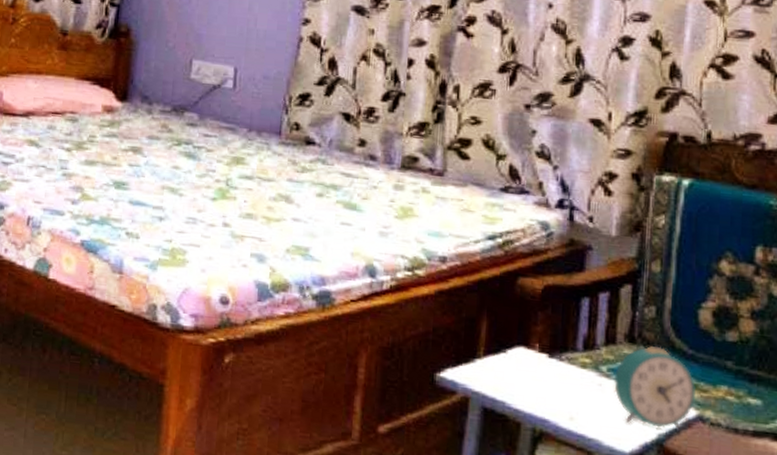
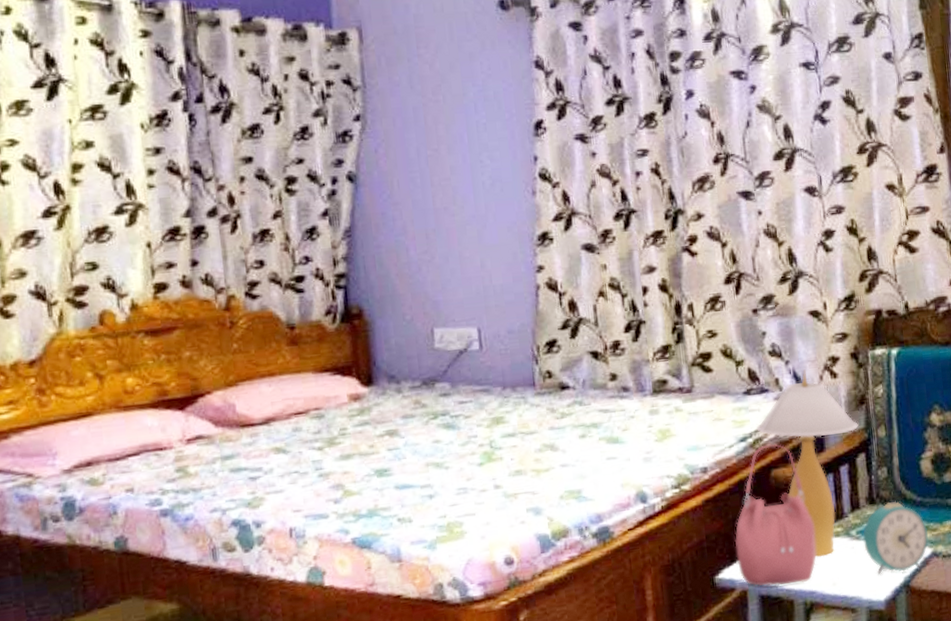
handbag: none [463,249,559,407] -> present [734,443,817,587]
table lamp: none [507,179,629,386] -> present [755,369,858,558]

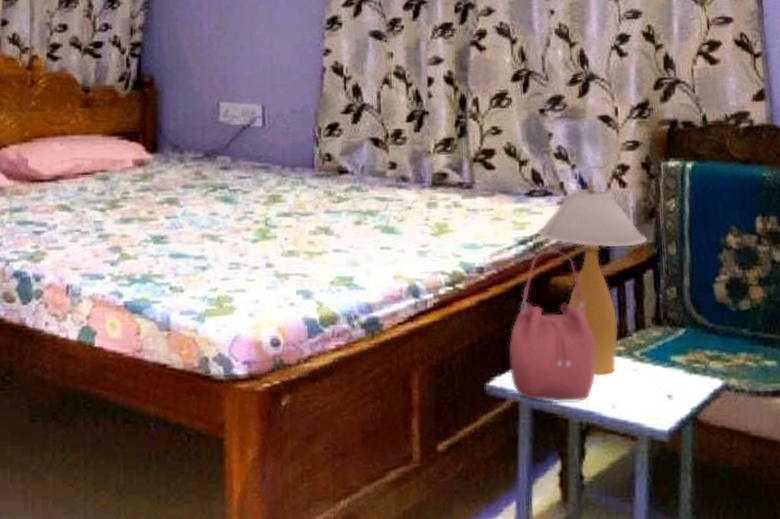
alarm clock: present [863,500,928,575] -> none [647,324,720,402]

